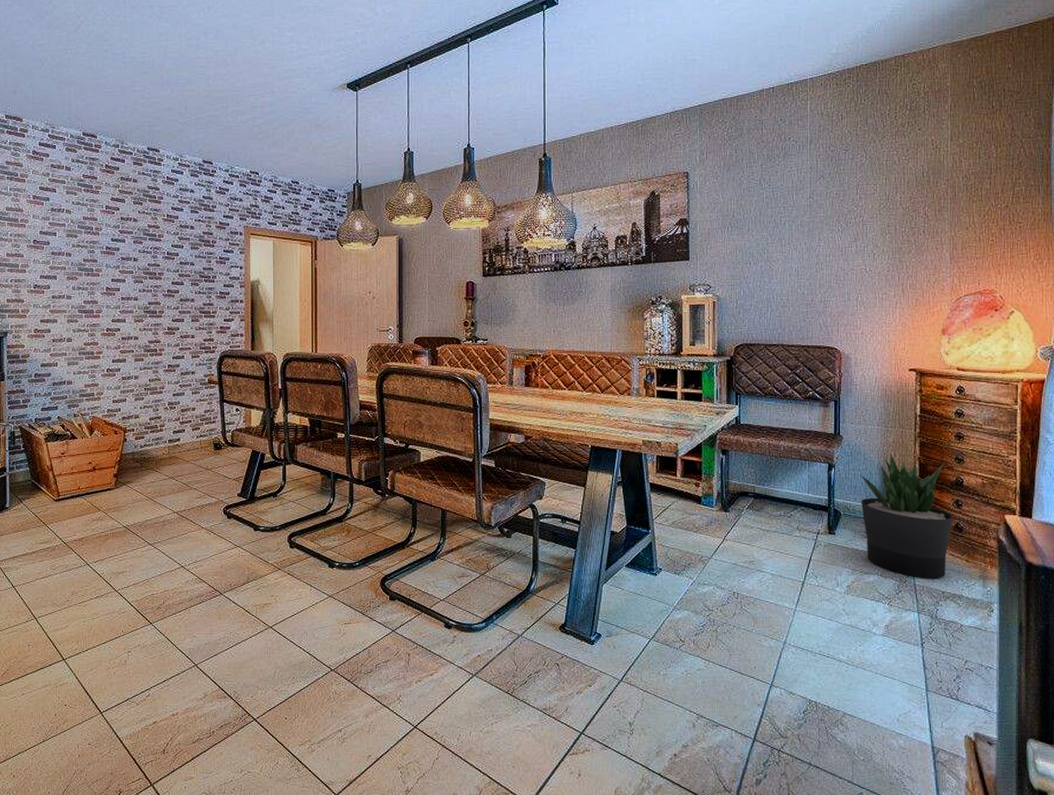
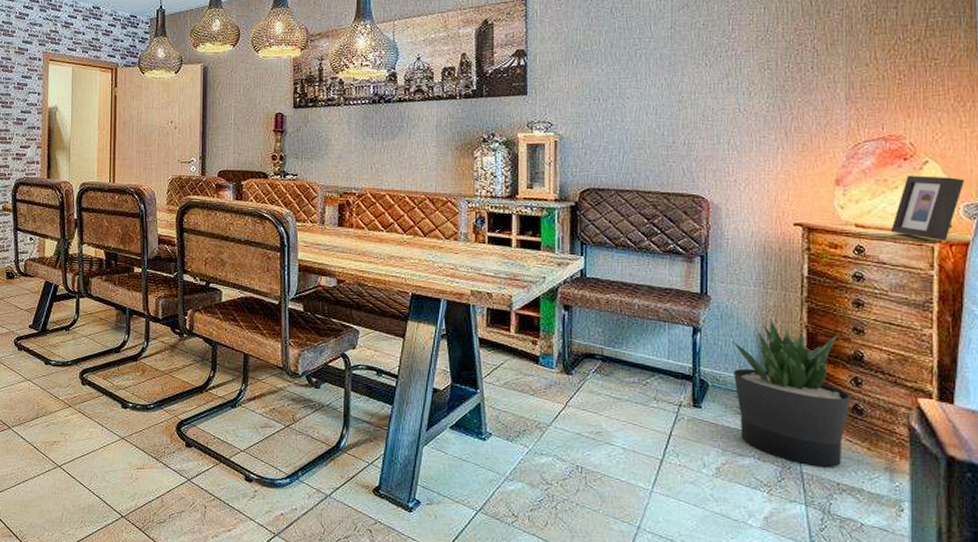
picture frame: none [984,323,1042,380] -> present [890,175,965,241]

